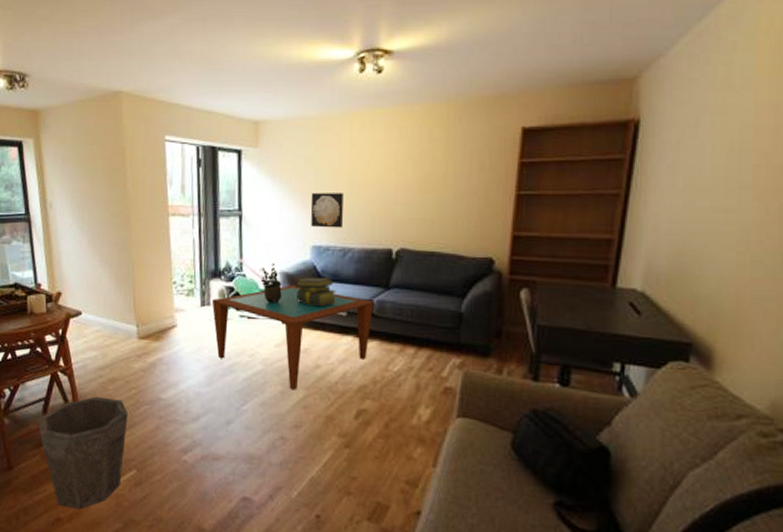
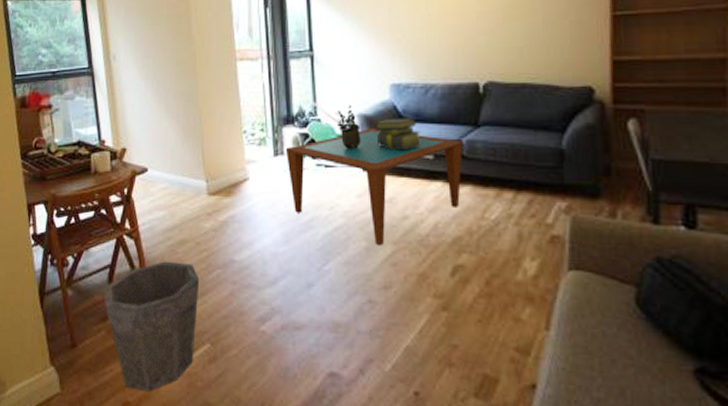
wall art: present [310,192,344,228] -> none [386,26,424,64]

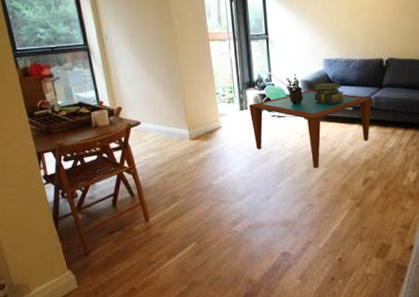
waste bin: present [104,261,200,392] -> none [109,188,186,280]

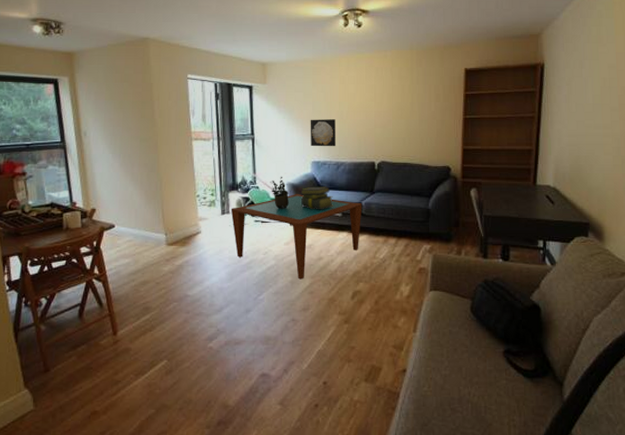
wall art: none [321,19,347,45] -> present [310,119,337,147]

